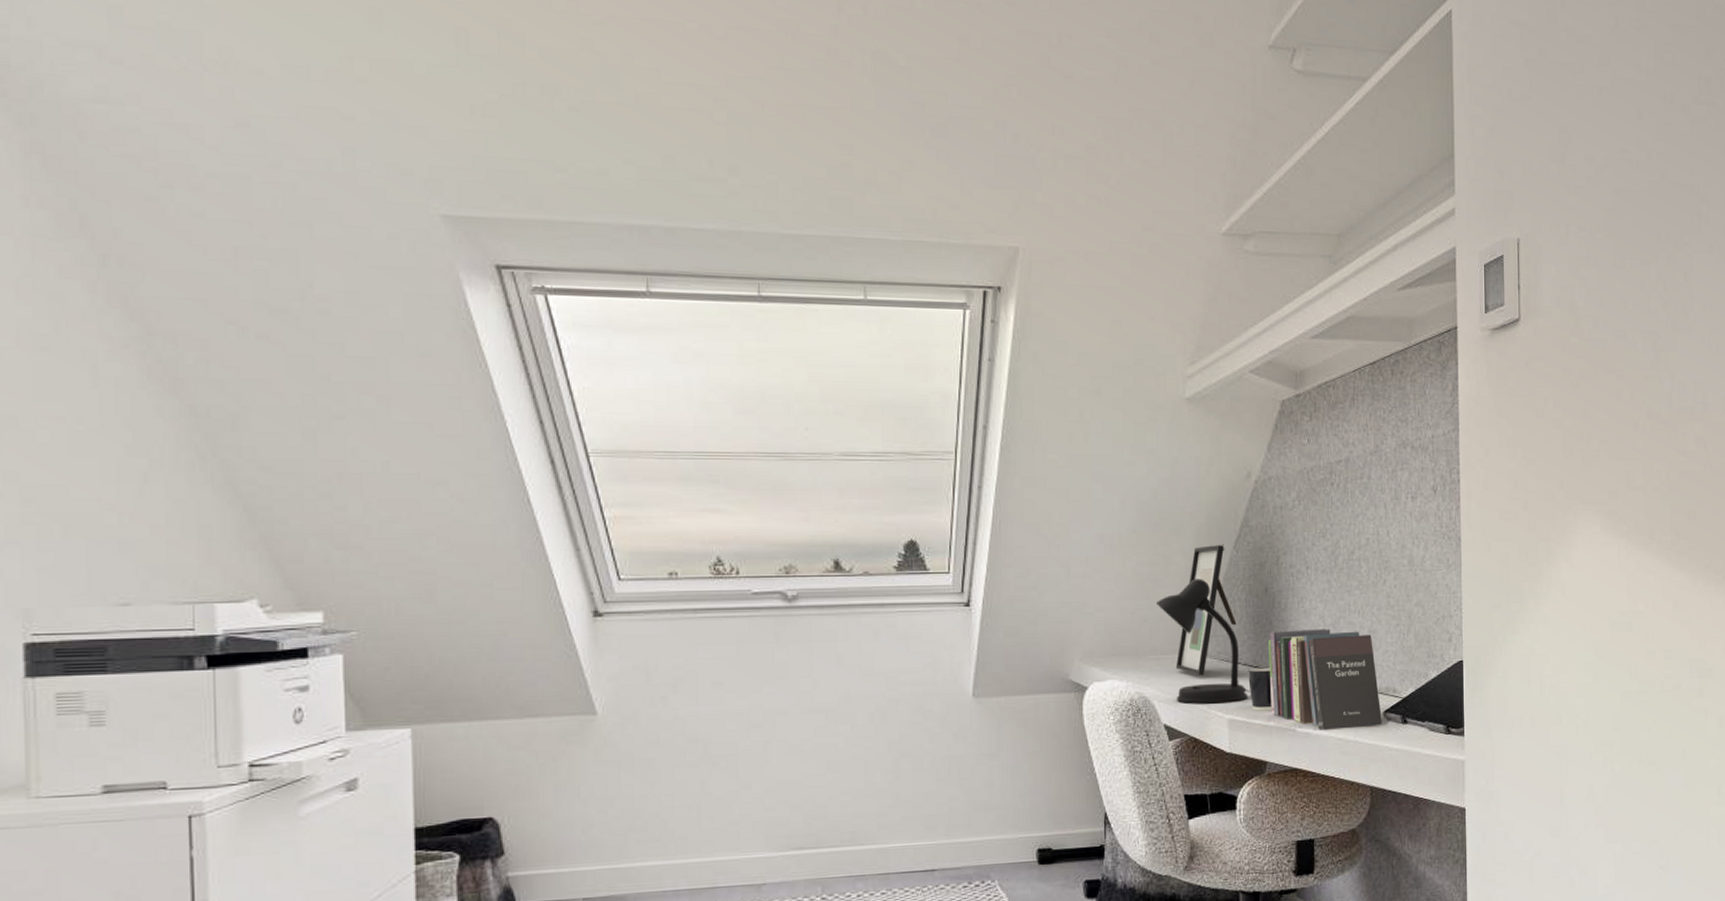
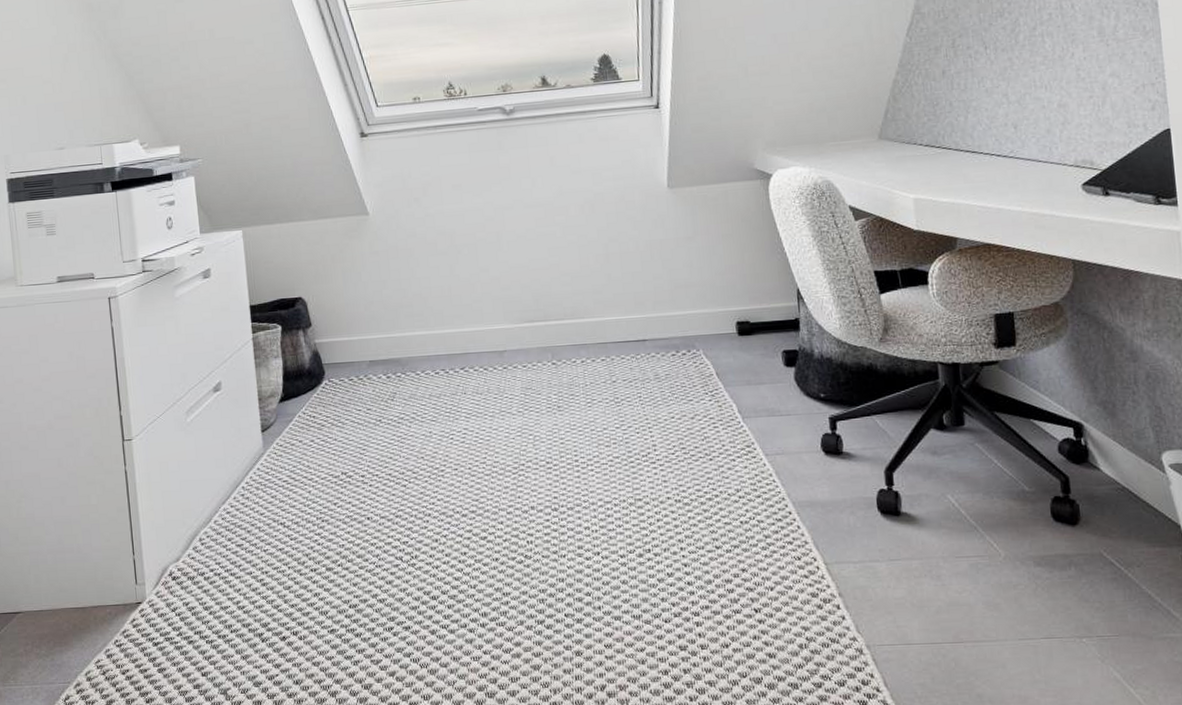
desk lamp: present [1155,578,1251,704] -> none [832,67,935,185]
picture frame: present [1175,544,1237,676] -> none [856,32,915,159]
mug: present [1248,667,1272,711] -> none [930,147,959,190]
books: present [1268,629,1382,730] -> none [950,106,1081,206]

